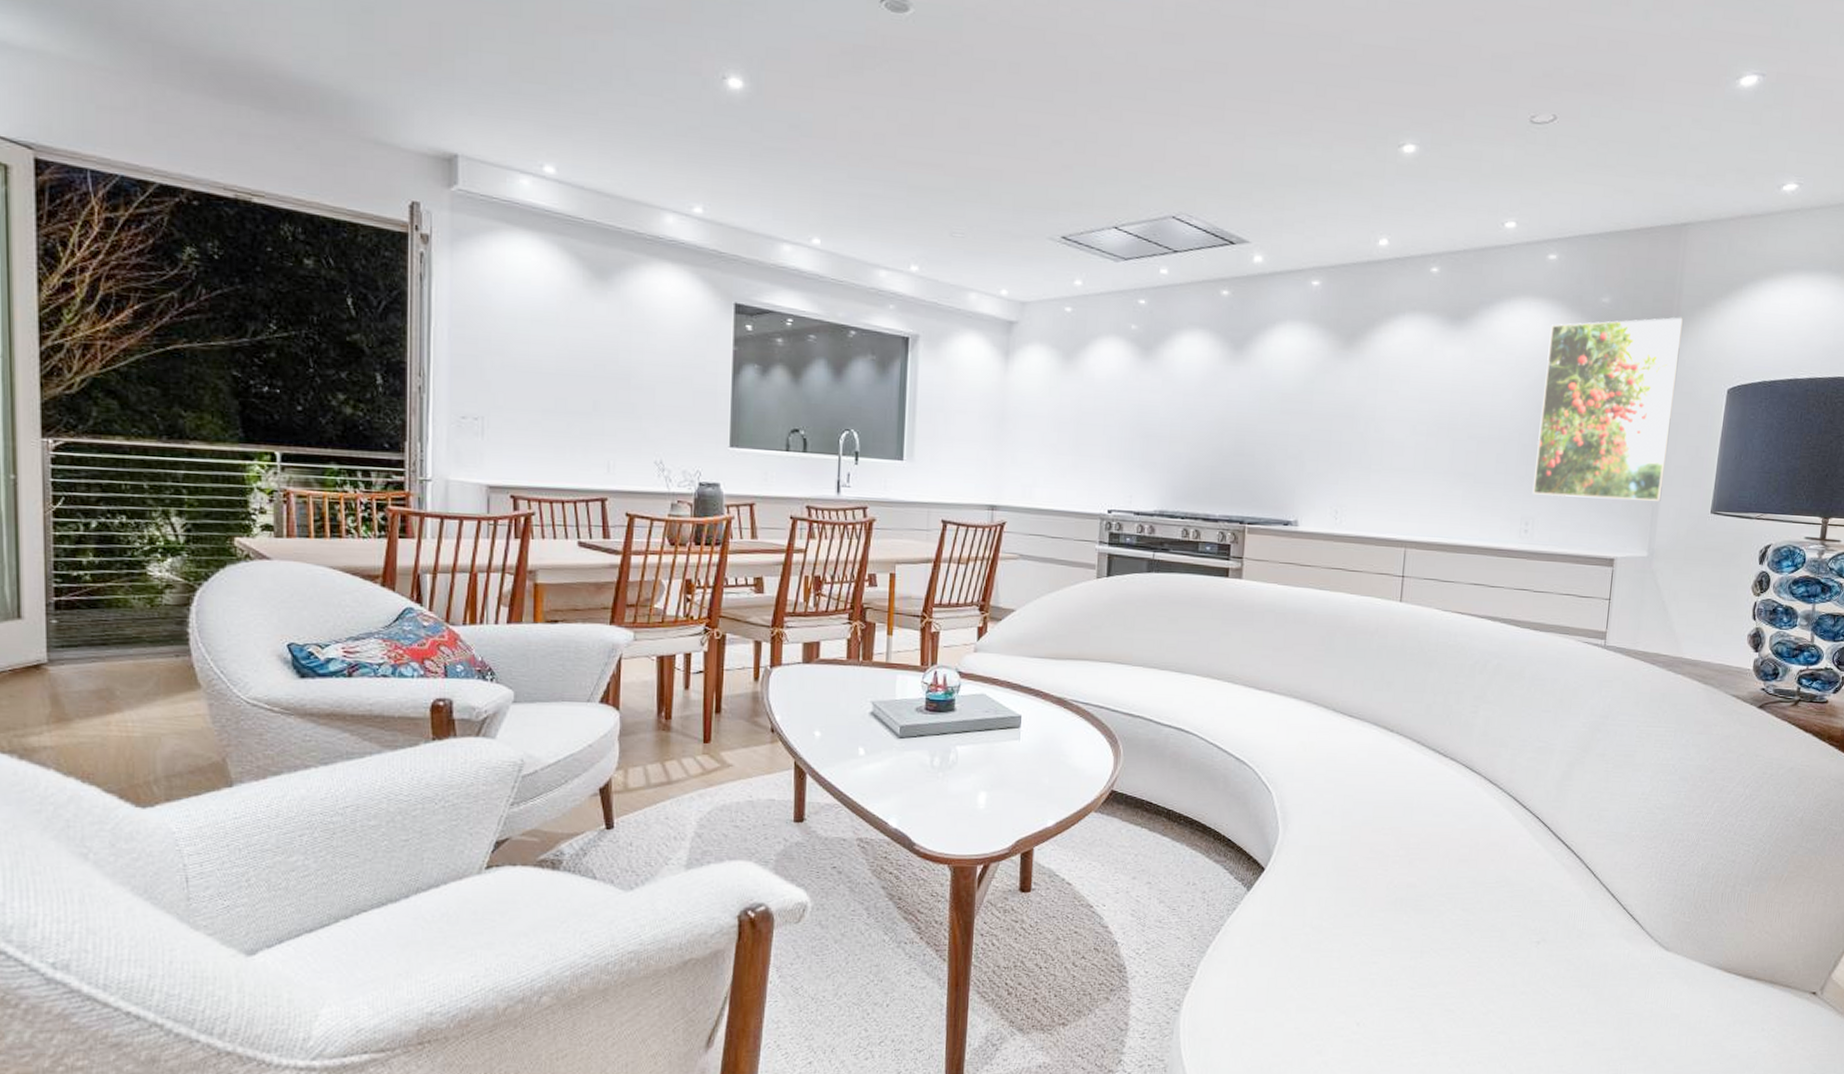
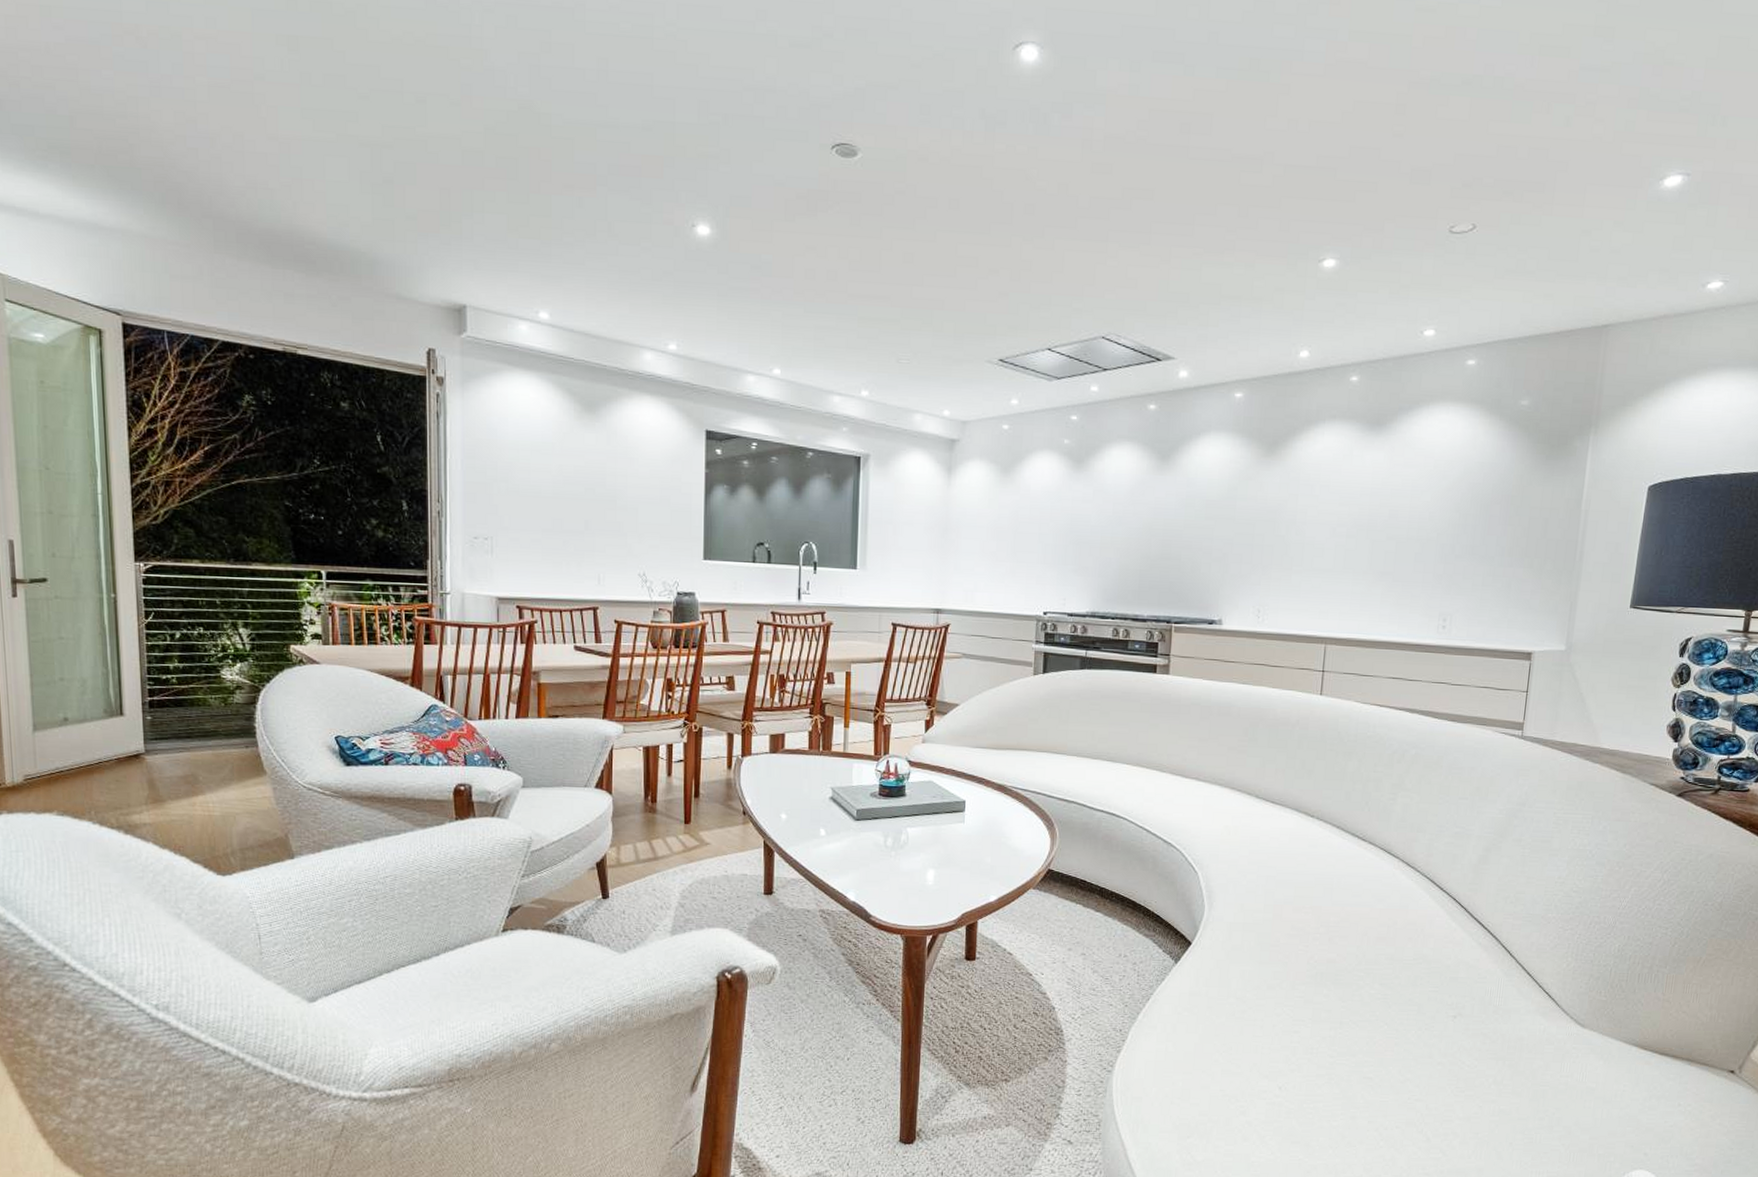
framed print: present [1532,317,1683,501] -> none [1450,417,1603,597]

